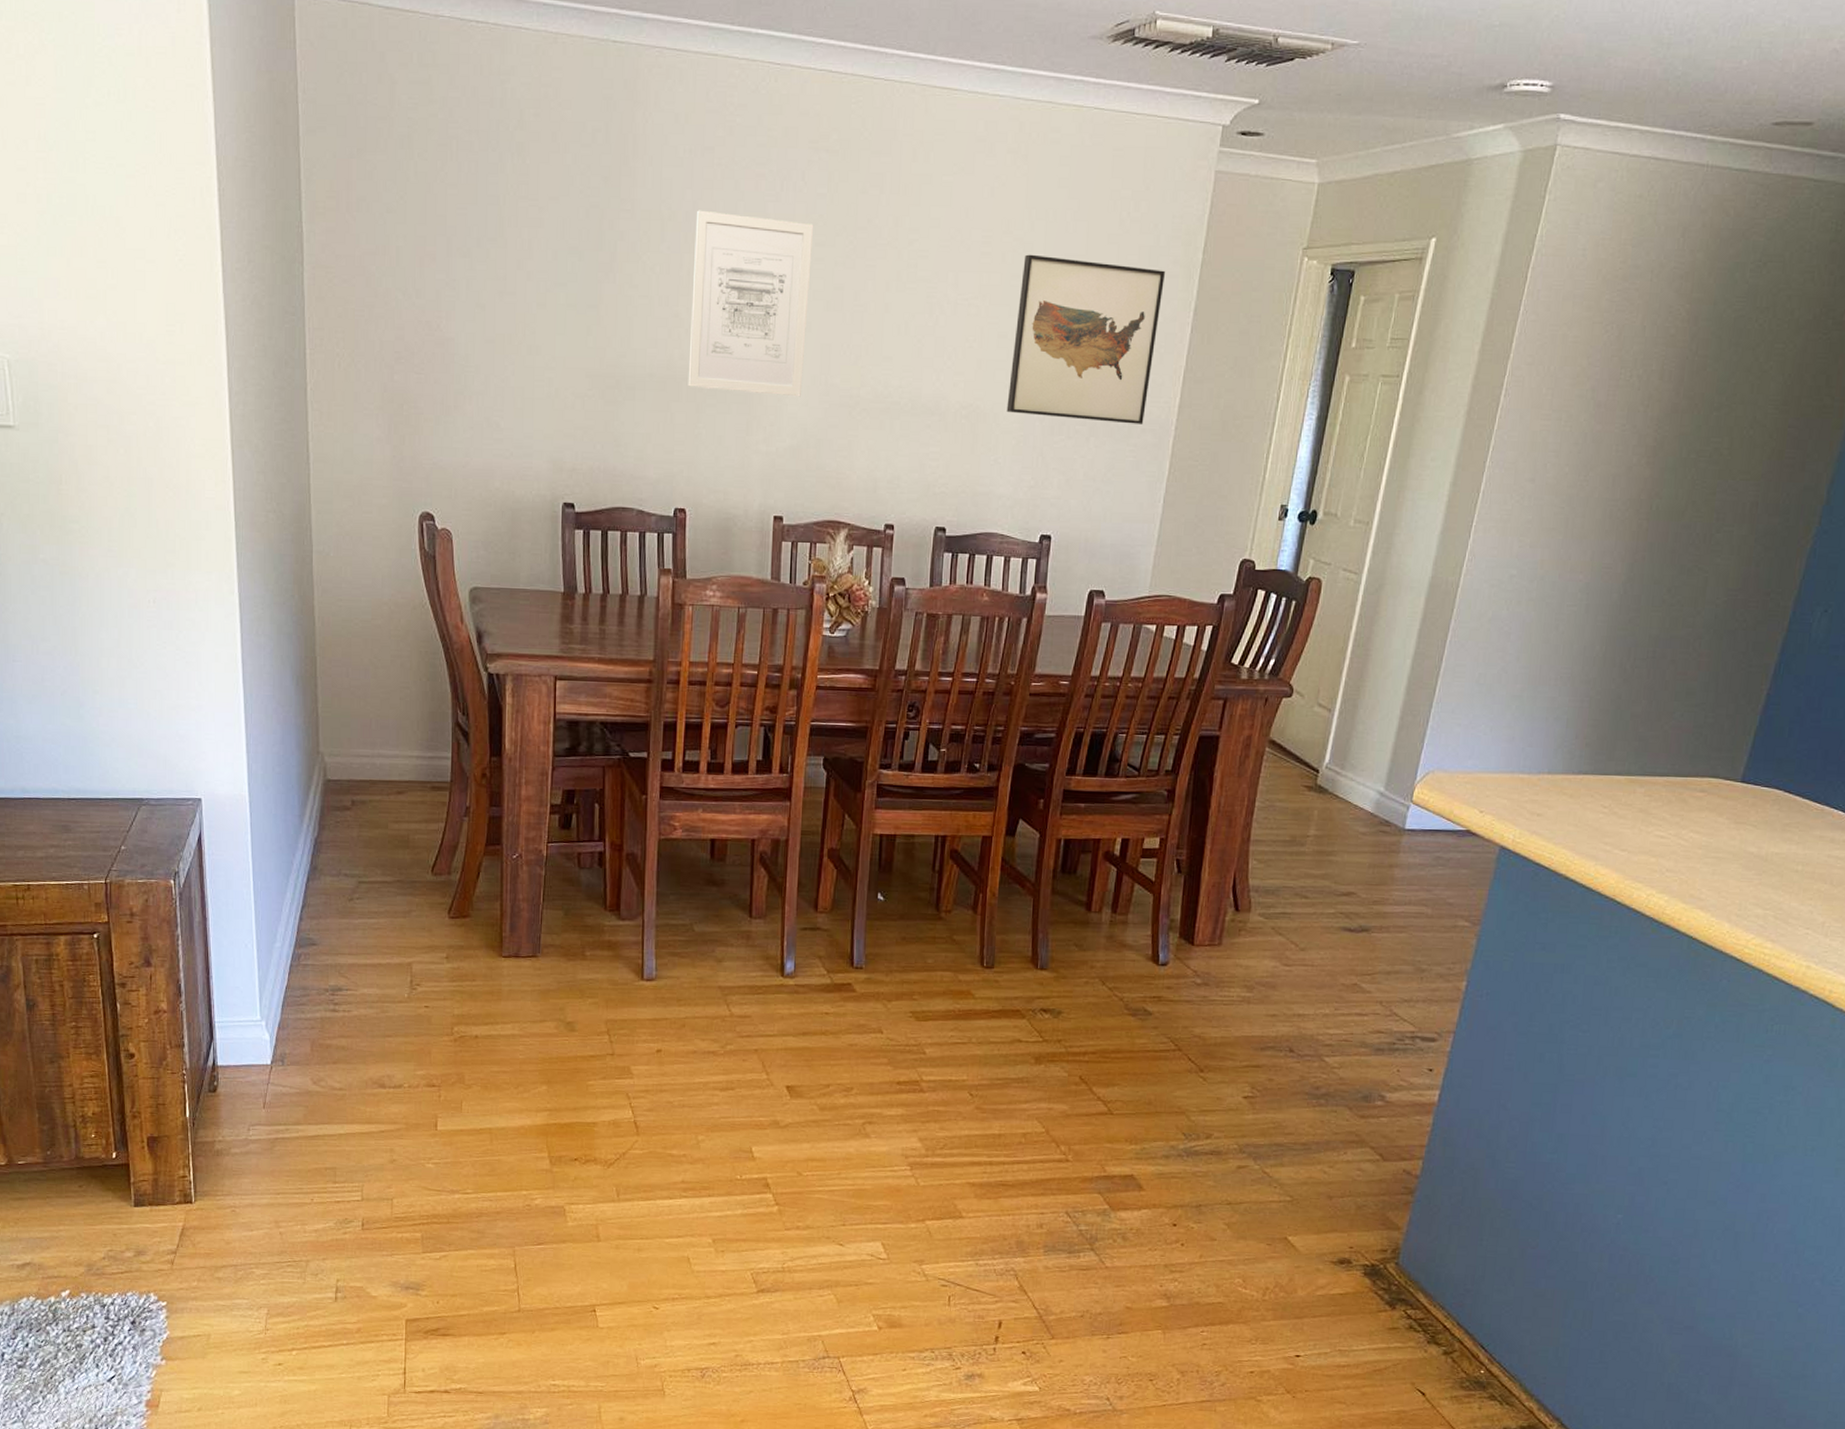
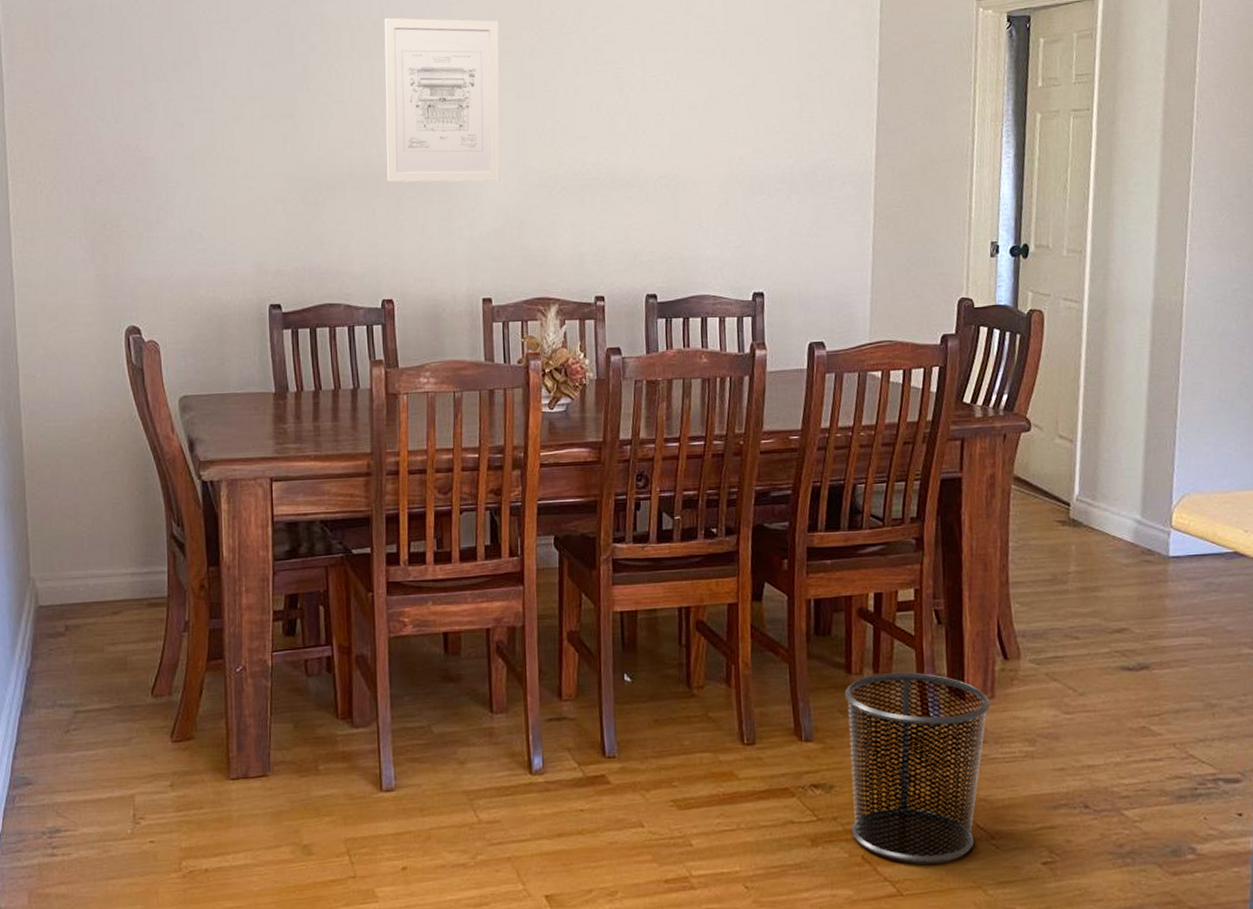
wall art: present [1006,254,1165,424] -> none [705,29,846,179]
waste bin: none [1073,913,1217,1088] -> present [844,672,991,863]

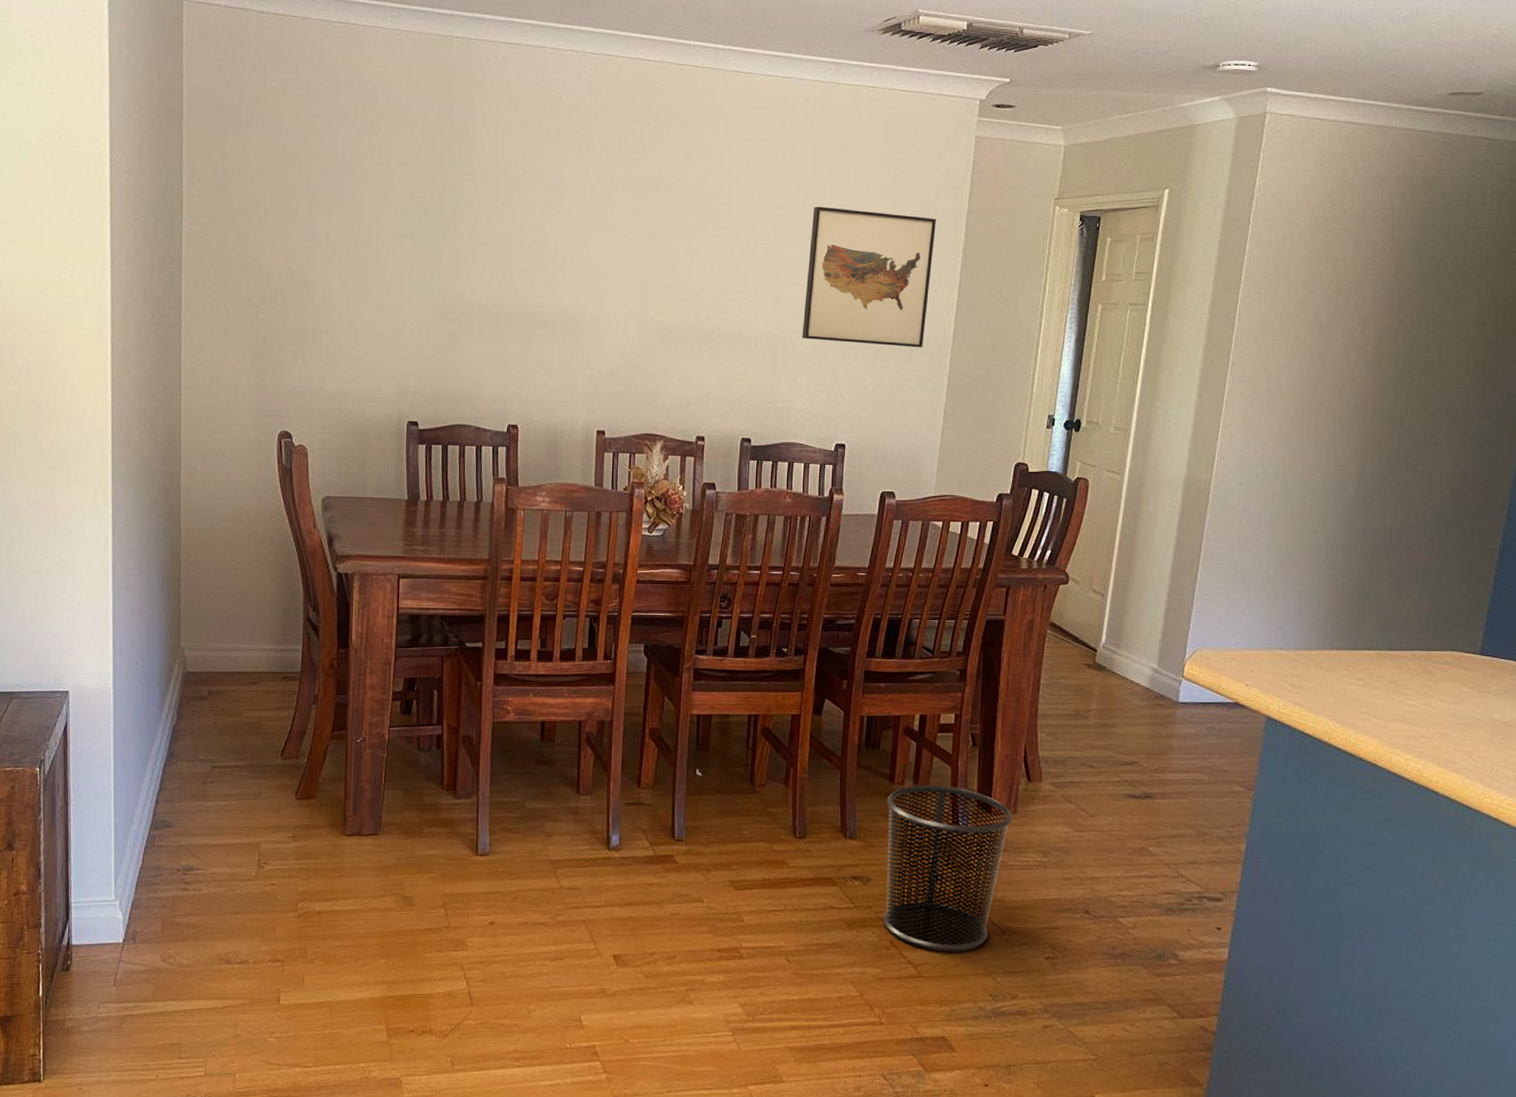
wall art: present [384,17,501,183] -> none [520,173,630,328]
wall art: none [705,29,846,179] -> present [802,206,936,348]

